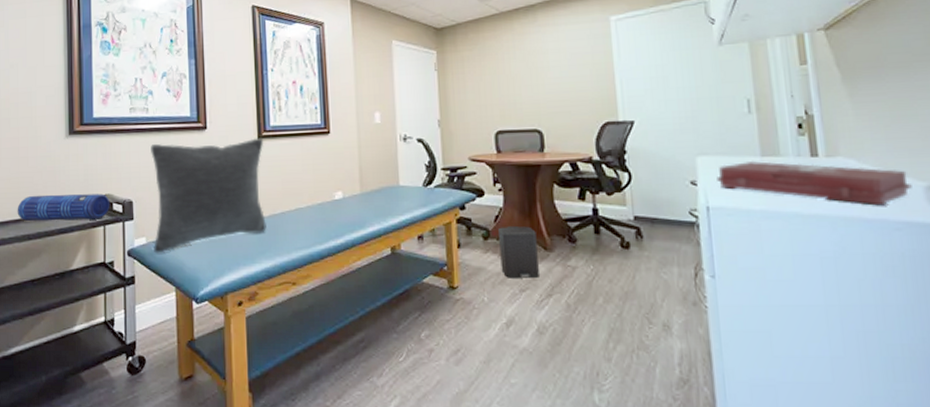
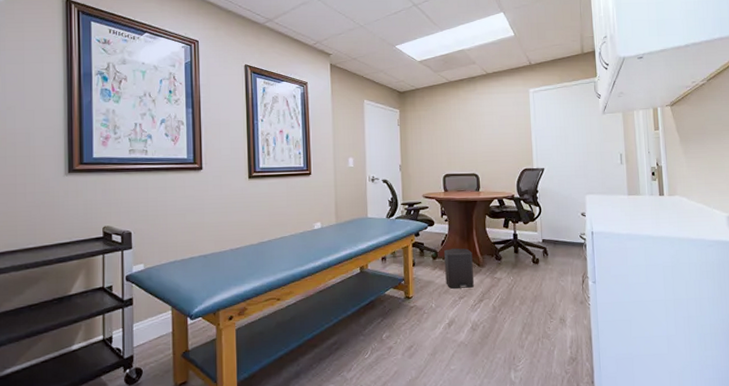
foam roller: present [17,193,110,222] -> none [14,226,109,252]
pillow: present [151,137,267,253] -> none [149,177,255,278]
first-aid kit: present [717,161,912,206] -> none [599,199,720,230]

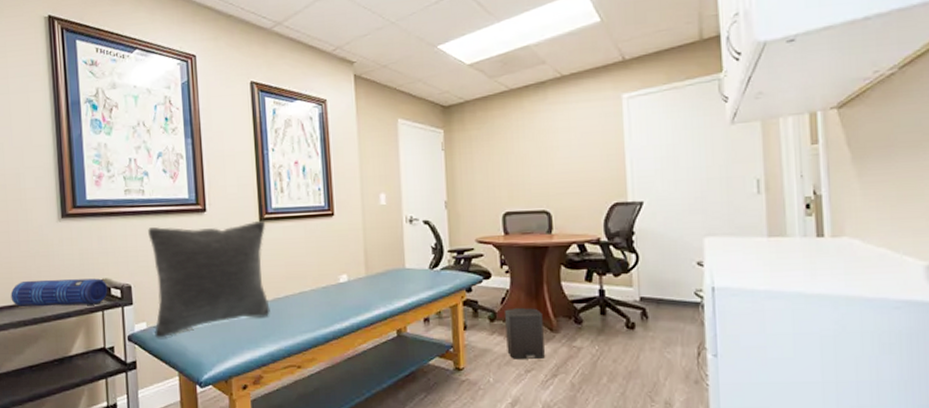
foam roller: none [14,226,109,252] -> present [10,278,108,308]
pillow: none [149,177,255,278] -> present [148,220,270,338]

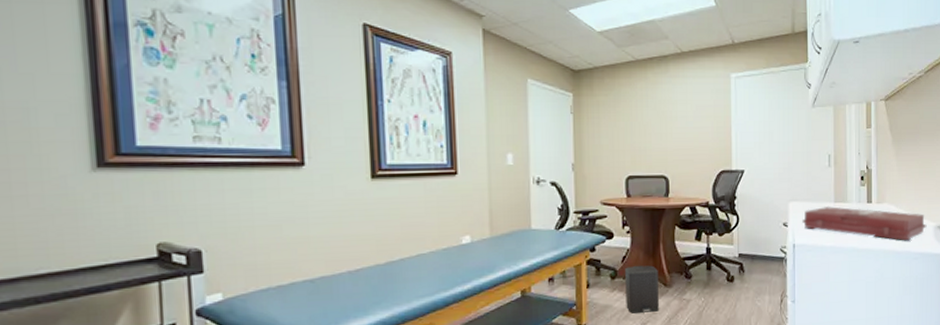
foam roller: present [10,278,108,308] -> none [13,242,168,280]
pillow: present [148,220,270,338] -> none [226,177,382,311]
first-aid kit: none [723,242,913,285] -> present [802,206,927,241]

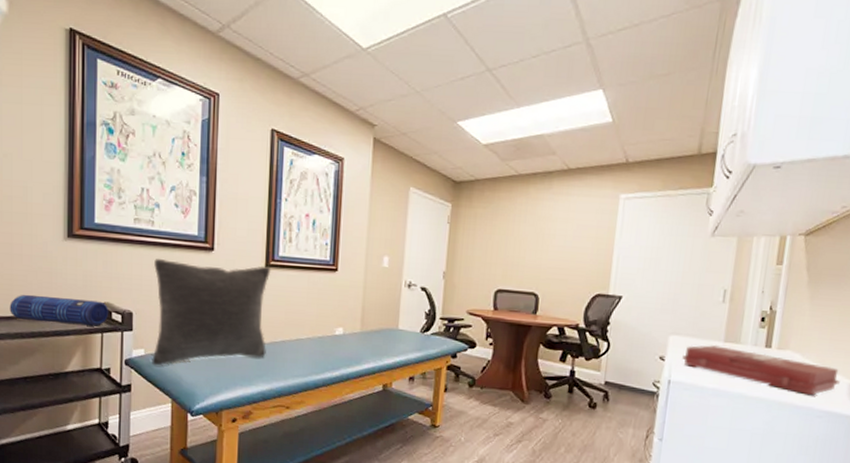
foam roller: none [13,242,168,280] -> present [9,294,109,327]
pillow: none [226,177,382,311] -> present [152,258,271,366]
pedal bin: present [625,265,659,314] -> none [480,377,517,425]

